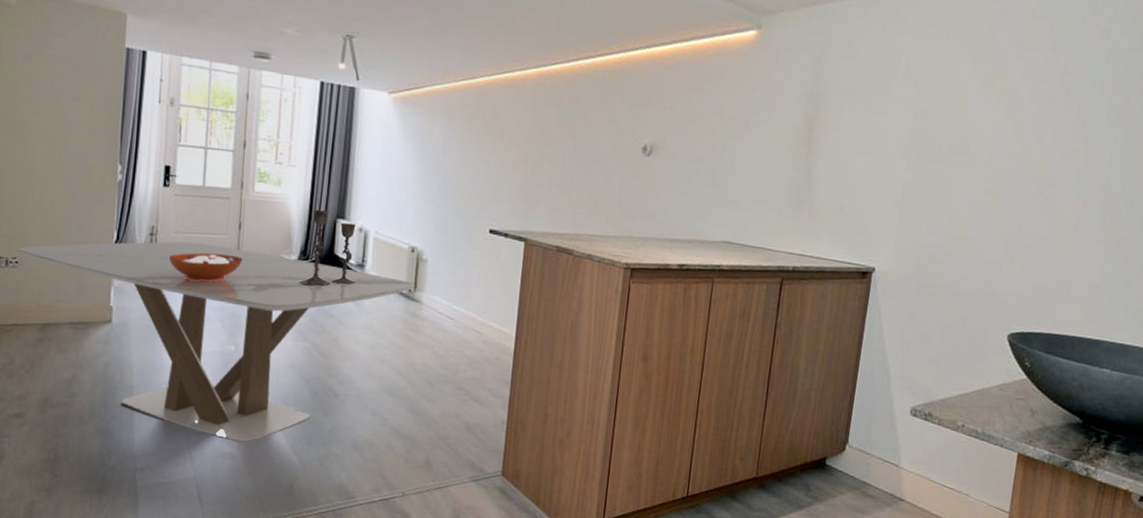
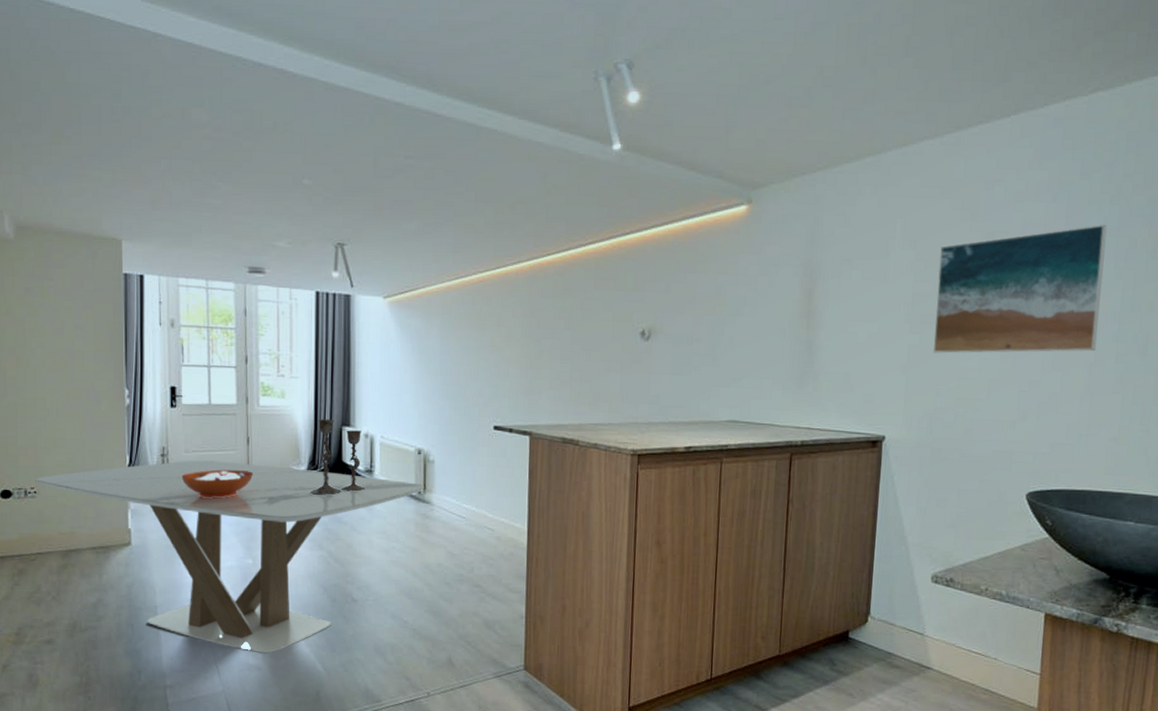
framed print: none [927,77,1103,200] -> present [932,225,1107,354]

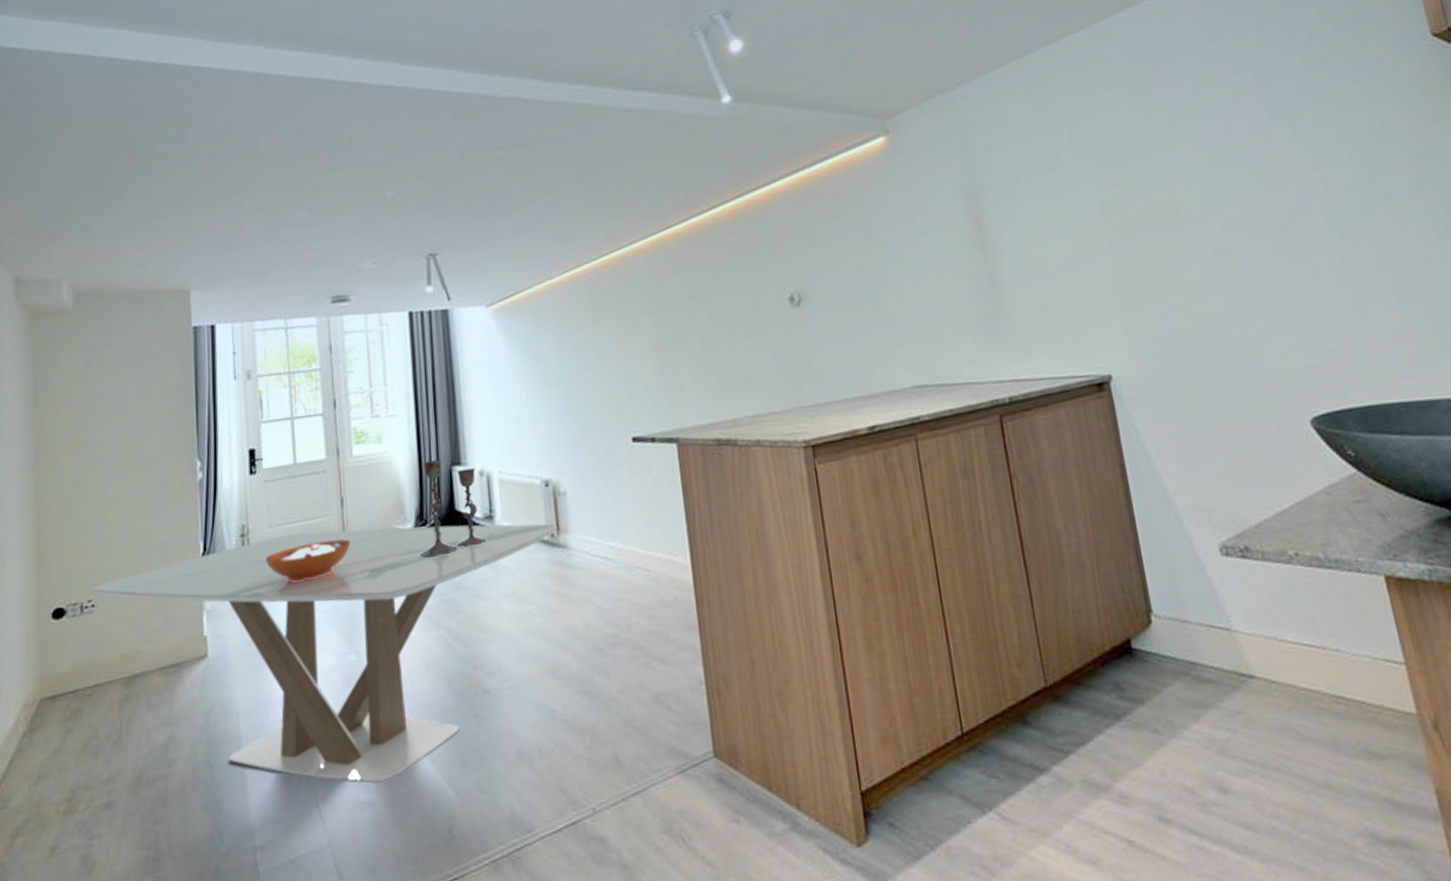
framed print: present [932,225,1107,354] -> none [1119,89,1341,266]

